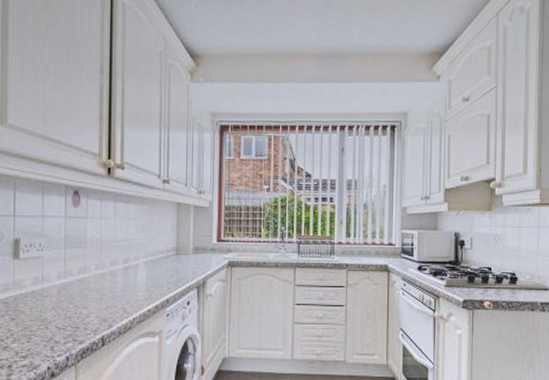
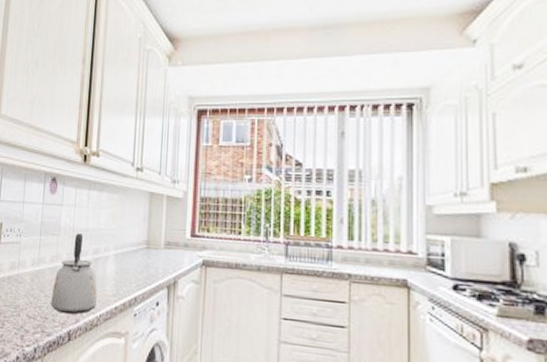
kettle: none [81,244,129,321] -> present [51,233,97,315]

